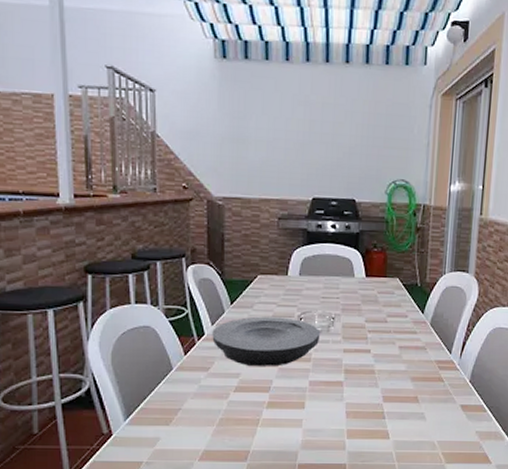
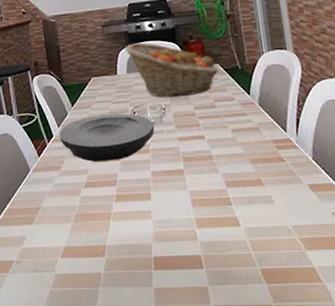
fruit basket: none [300,243,398,308] -> present [124,42,220,98]

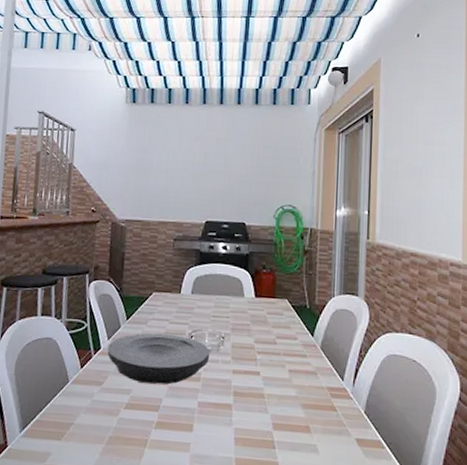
fruit basket: present [124,42,220,98] -> none [193,263,287,328]

